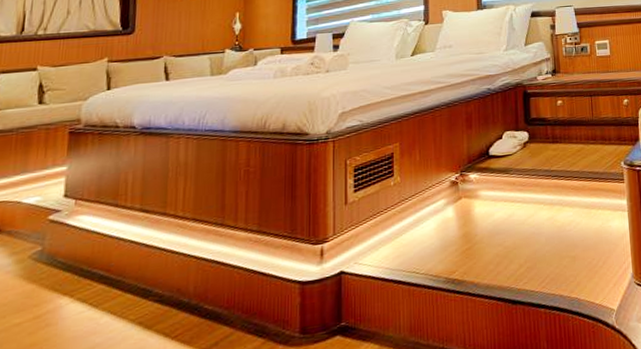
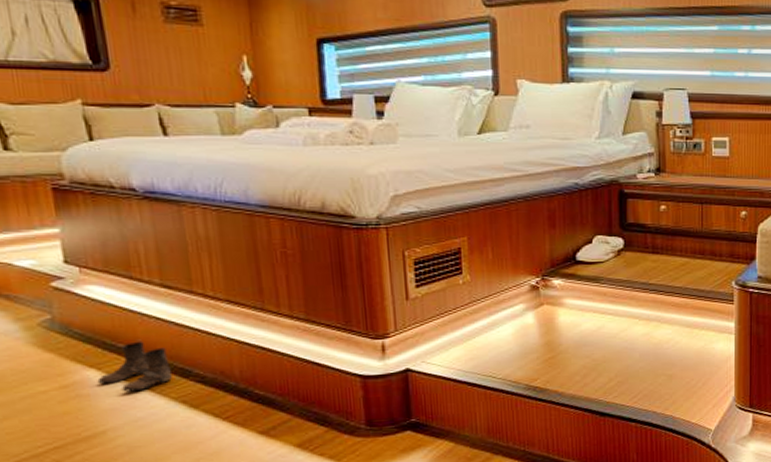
boots: none [67,265,134,318] -> present [97,341,172,392]

